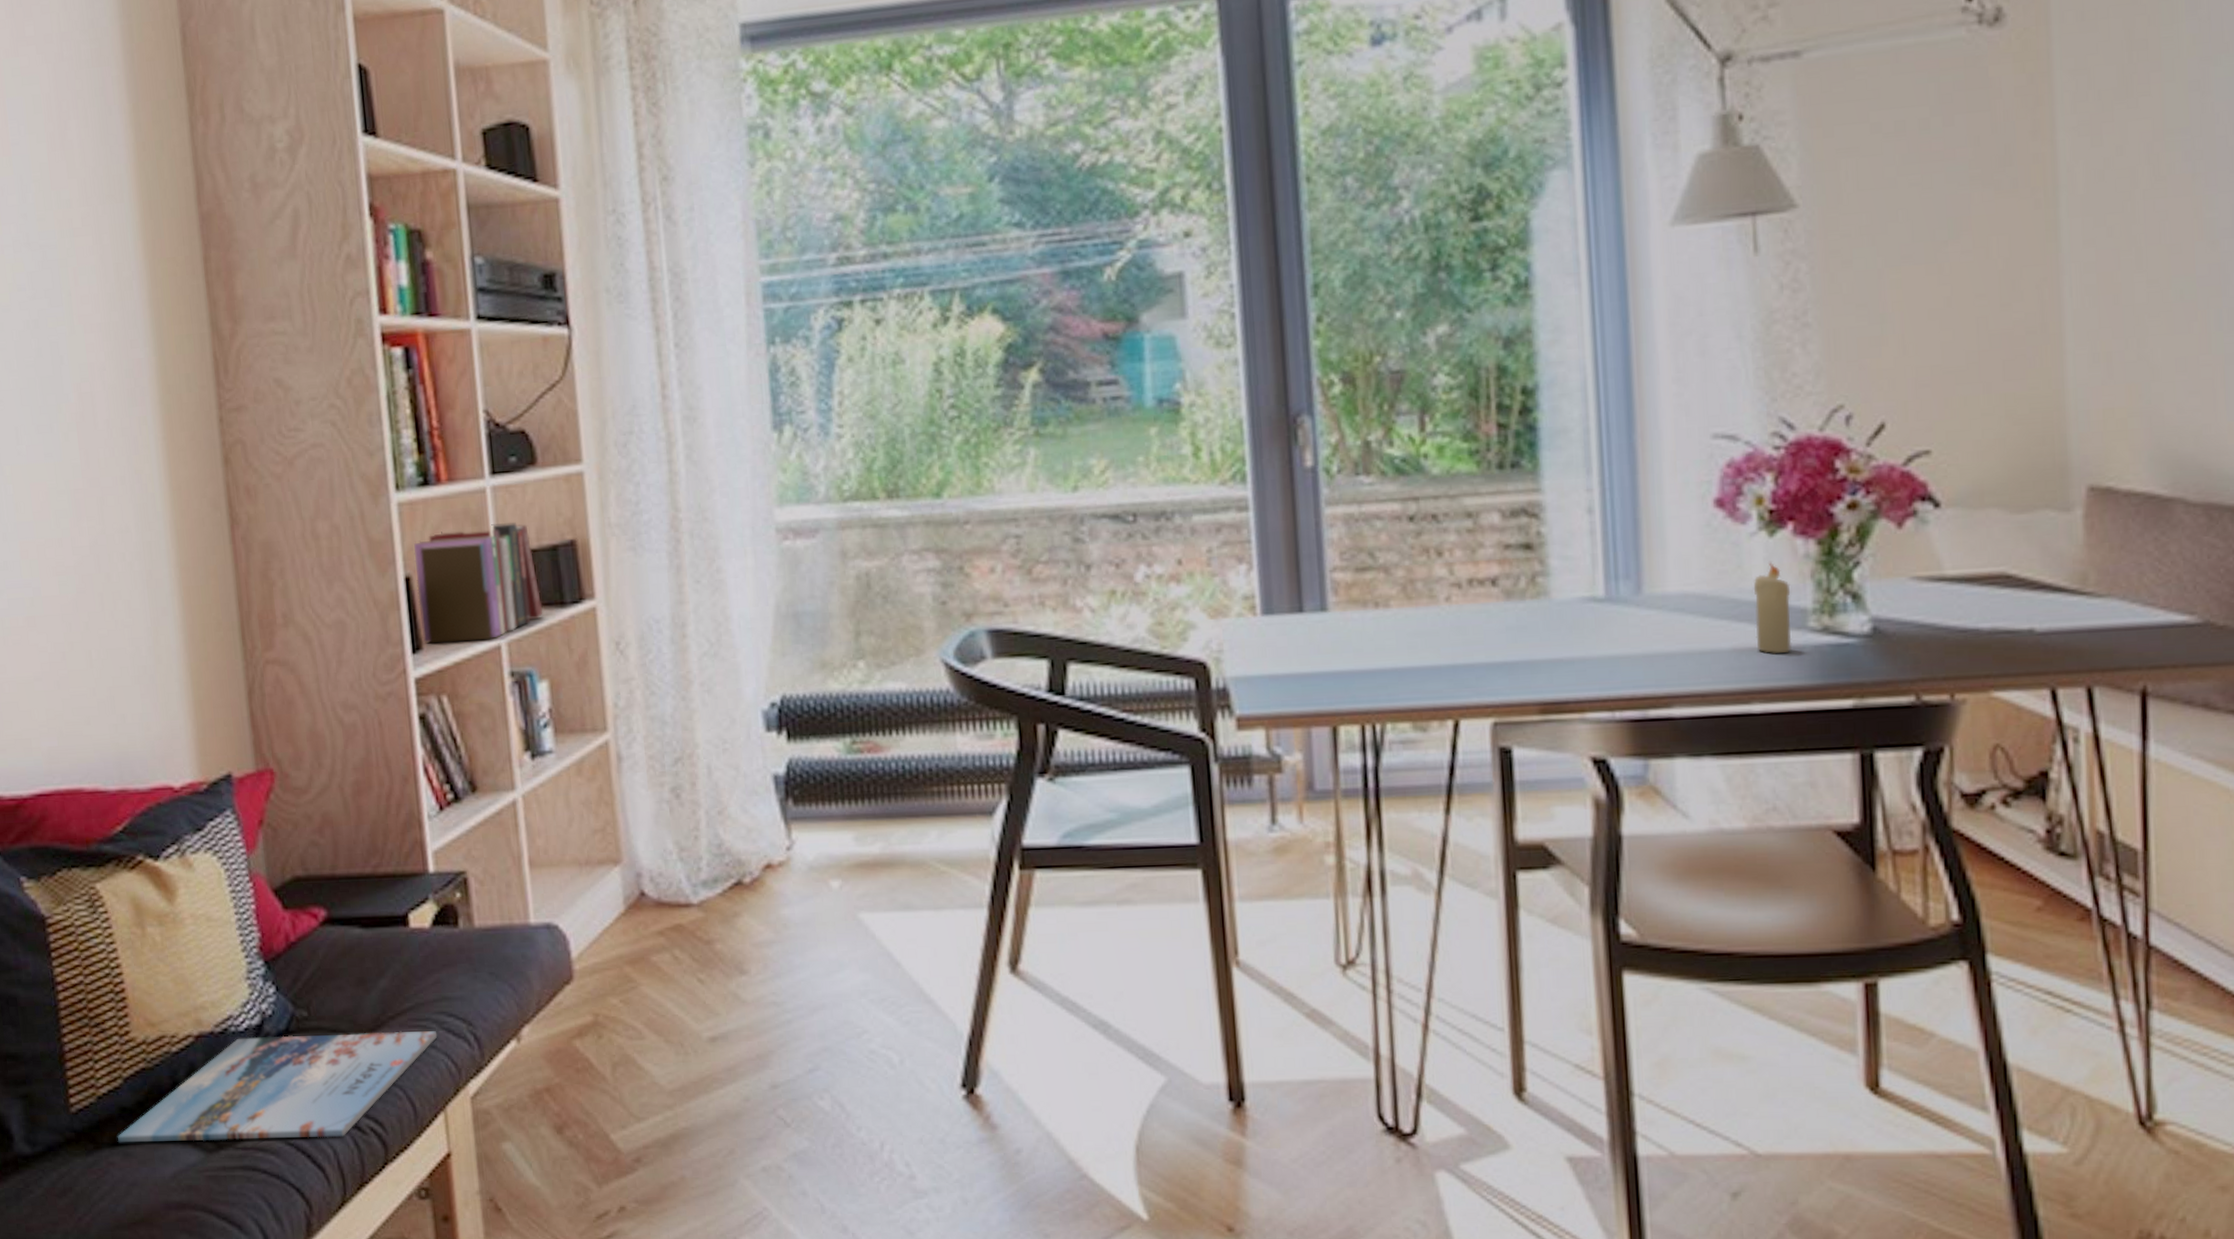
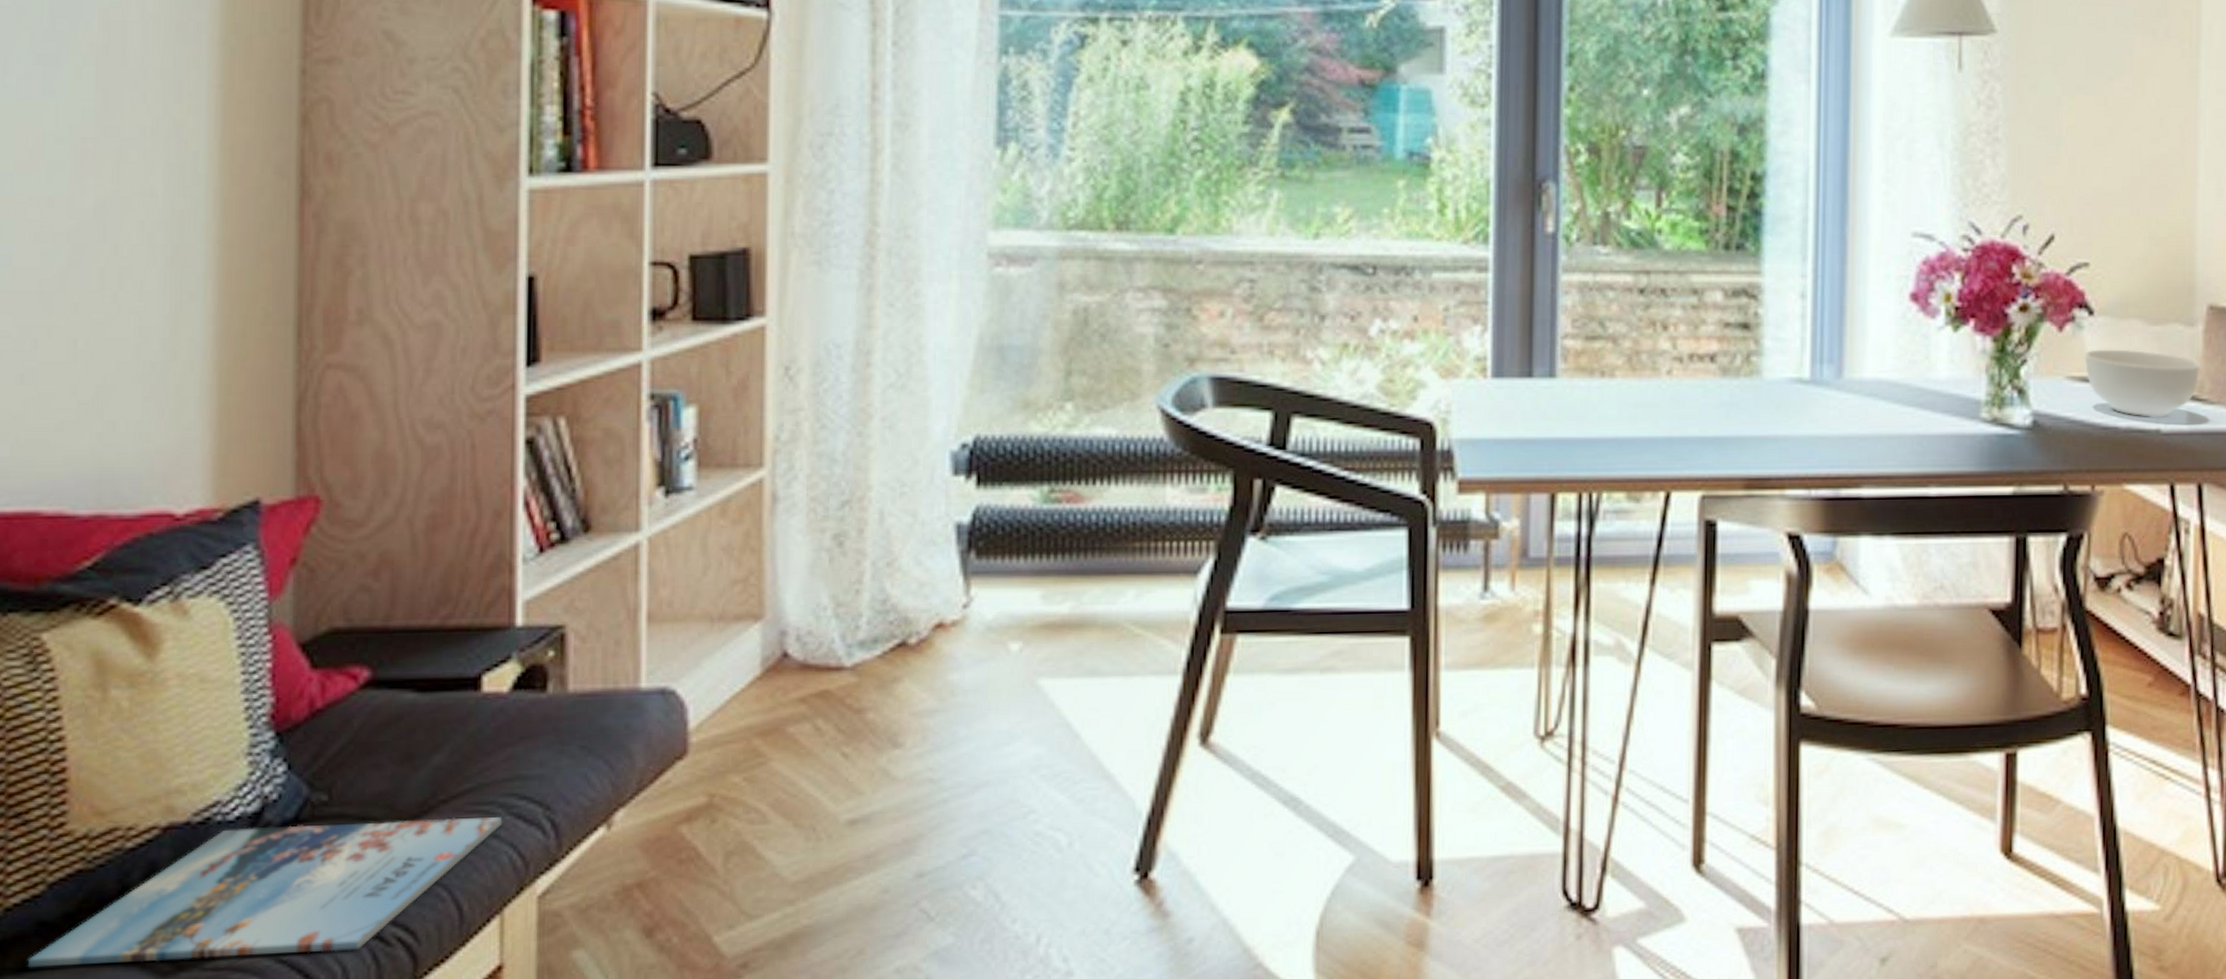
books: present [414,522,543,644] -> none [542,223,700,356]
candle: present [1753,561,1792,654] -> none [1936,354,1969,442]
bowl: none [1932,542,2083,616] -> present [2084,349,2201,417]

